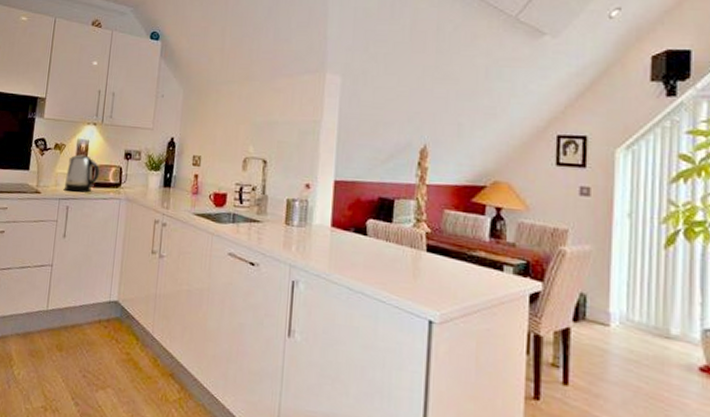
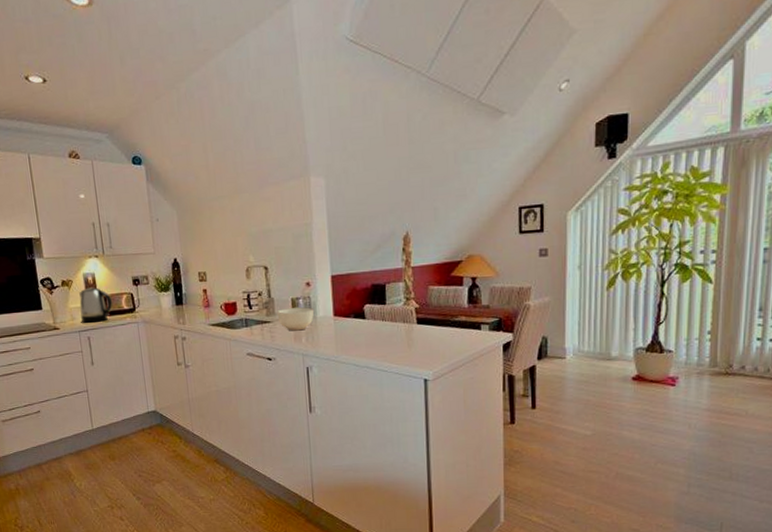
bowl: none [268,209,311,237] -> present [277,307,315,331]

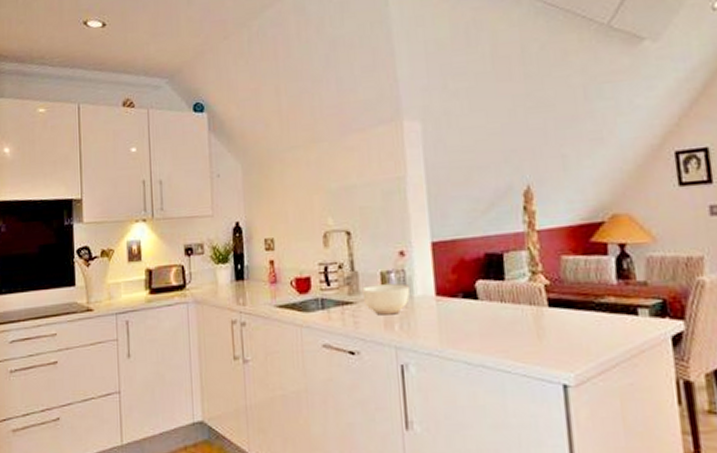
kettle: present [79,287,112,324] -> none [119,258,158,304]

